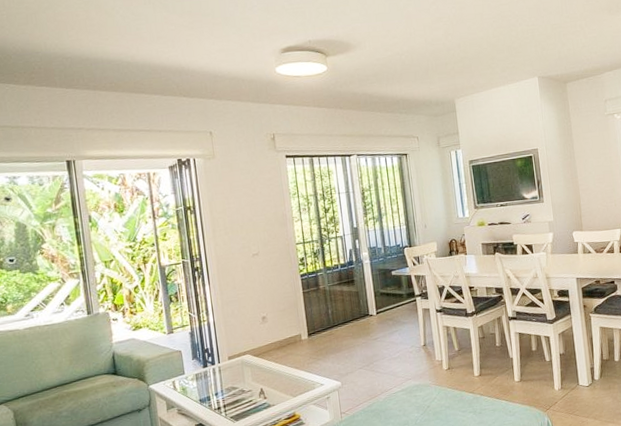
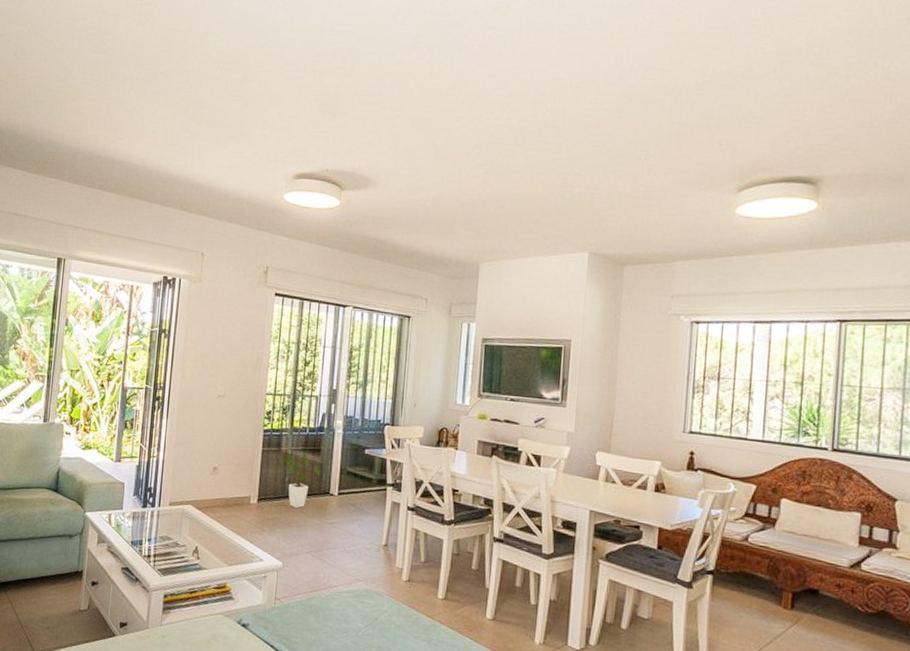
house plant: none [322,285,358,334] -> present [280,451,321,509]

